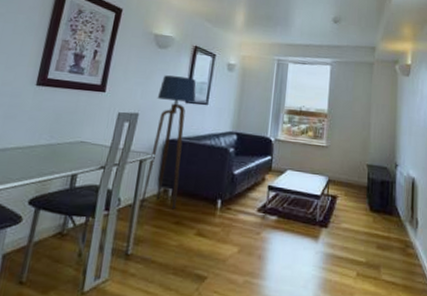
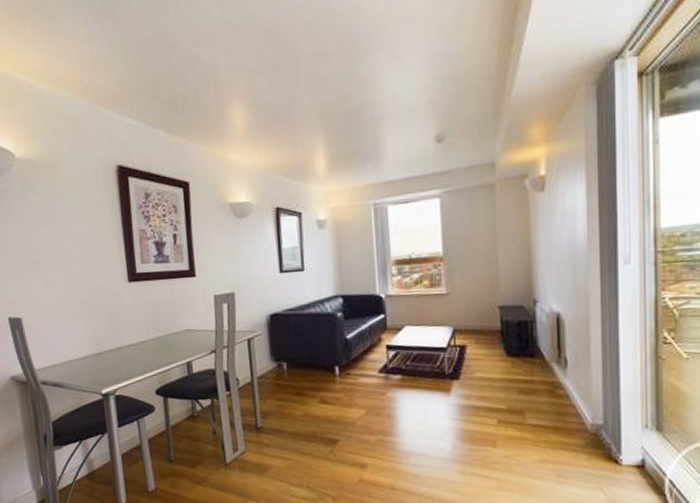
floor lamp: present [140,75,196,210] -> none [249,244,293,383]

